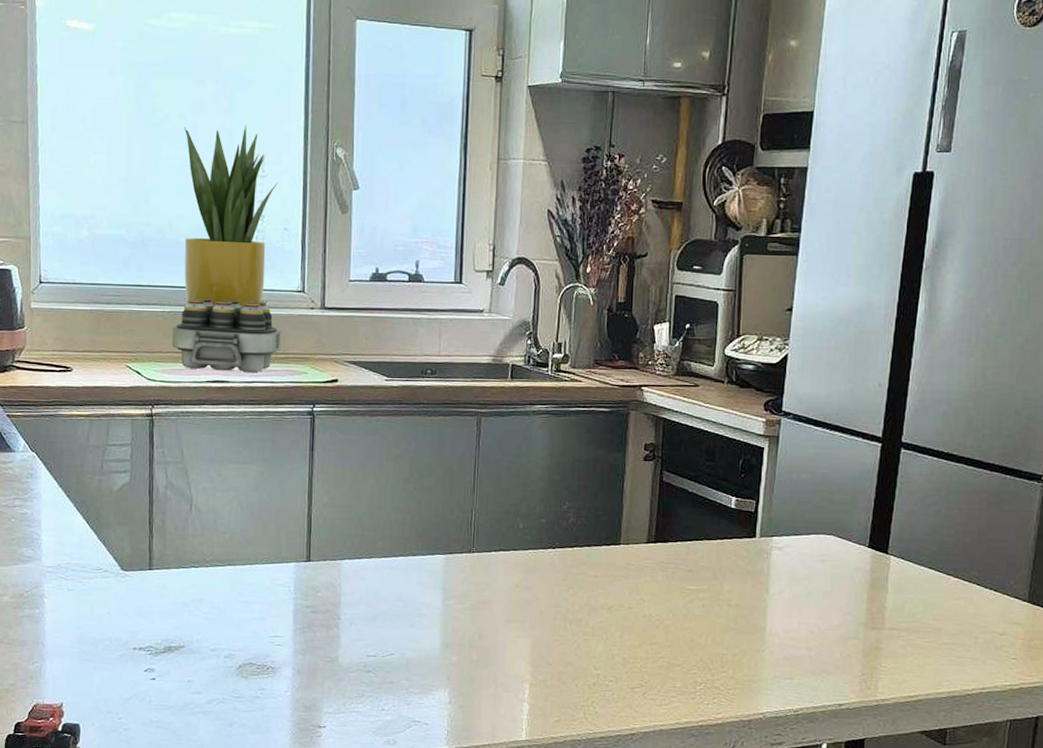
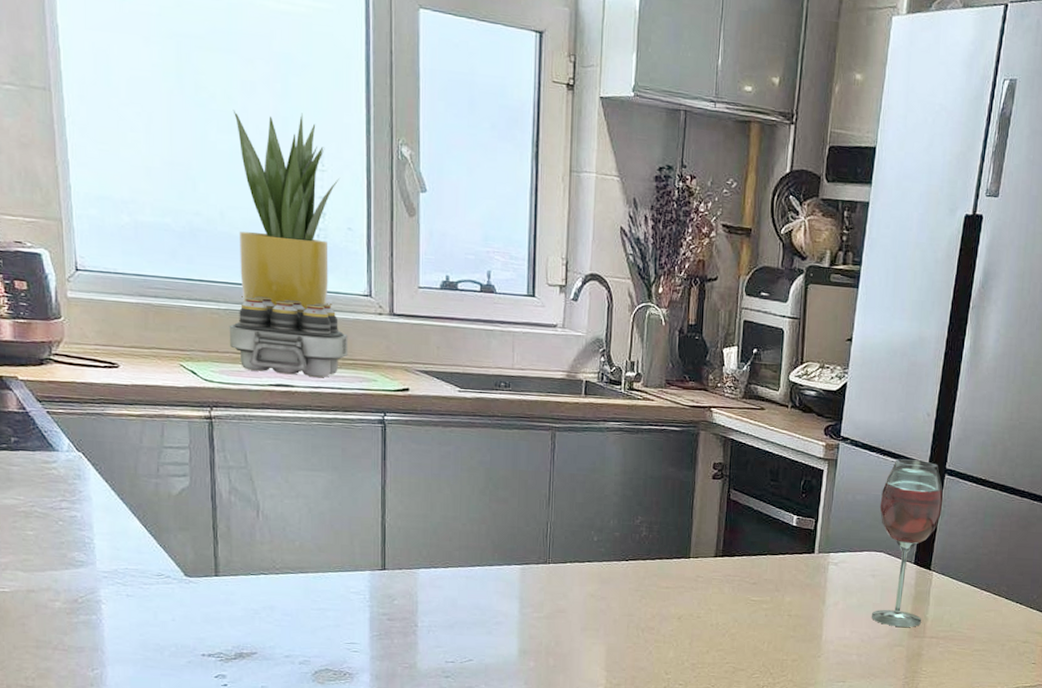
wineglass: none [822,433,900,618] -> present [872,459,944,627]

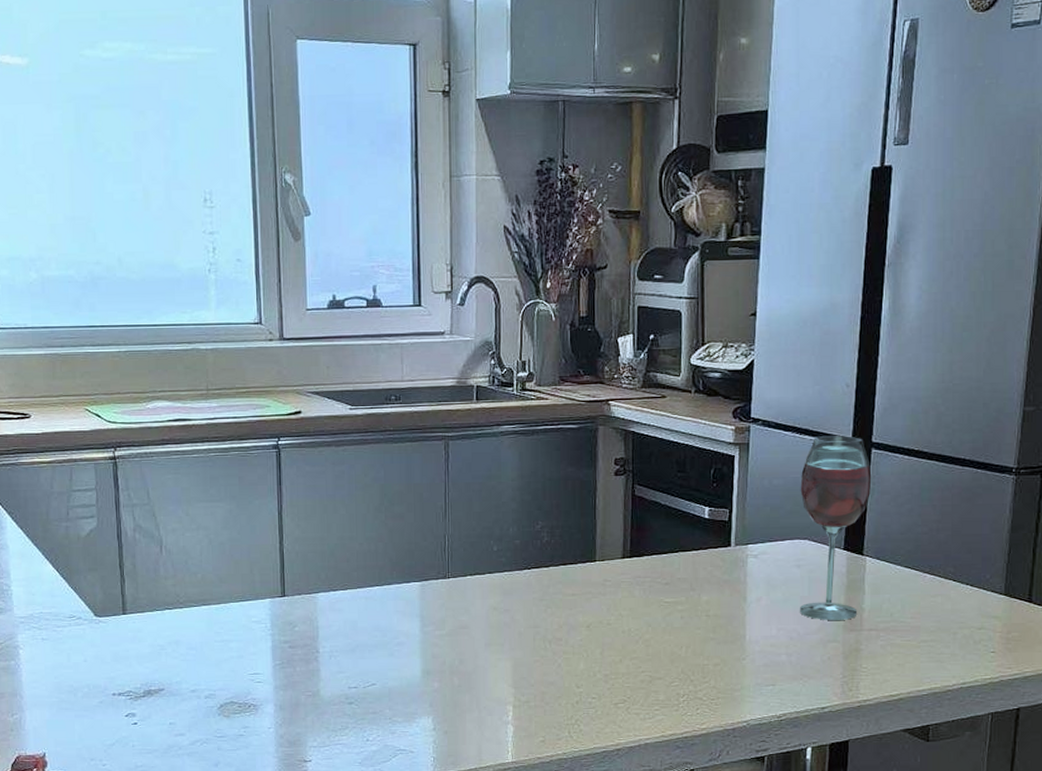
spice rack: present [229,296,349,378] -> none [129,335,242,409]
planter: present [233,109,341,310] -> none [127,155,228,344]

